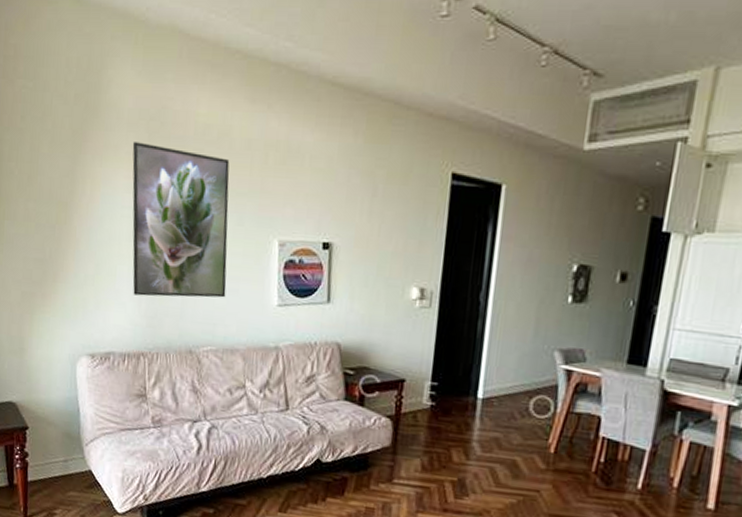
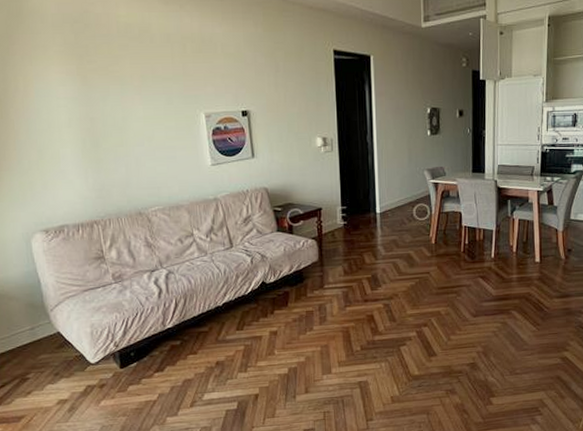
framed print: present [132,142,230,298] -> none [60,42,165,173]

